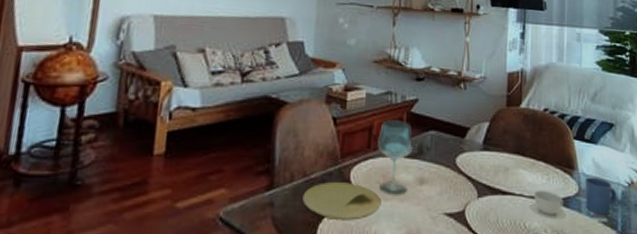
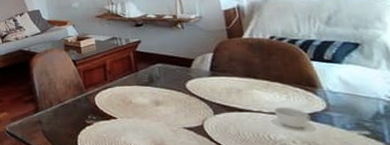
plate: present [302,182,382,221] -> none [61,106,125,133]
wine glass: present [378,120,414,196] -> none [112,58,146,115]
mug: present [586,177,617,215] -> none [333,93,379,128]

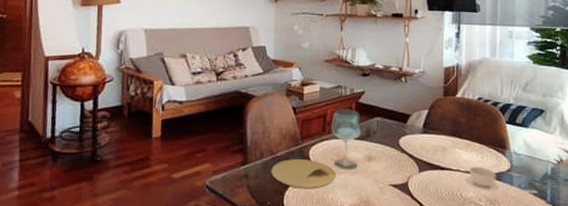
plate: none [61,106,125,133] -> present [271,159,336,189]
wine glass: none [112,58,146,115] -> present [331,109,362,171]

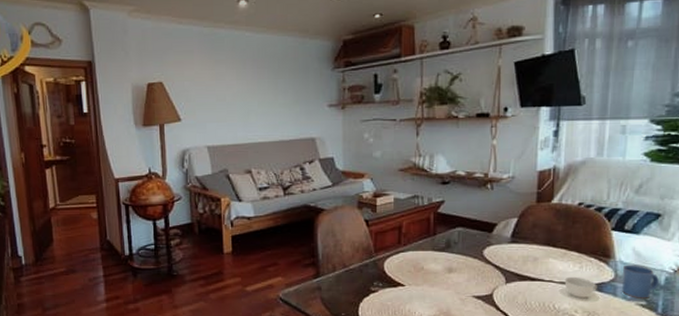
plate: present [271,159,336,189] -> none [344,272,413,301]
wine glass: present [331,109,362,171] -> none [407,220,441,282]
mug: none [517,155,546,188] -> present [622,264,659,299]

